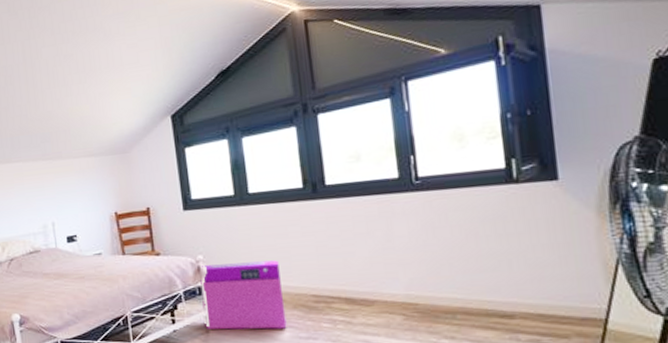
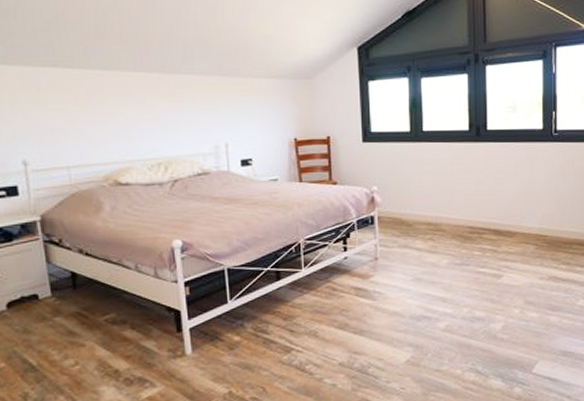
air purifier: present [200,260,287,330] -> none [373,194,446,257]

